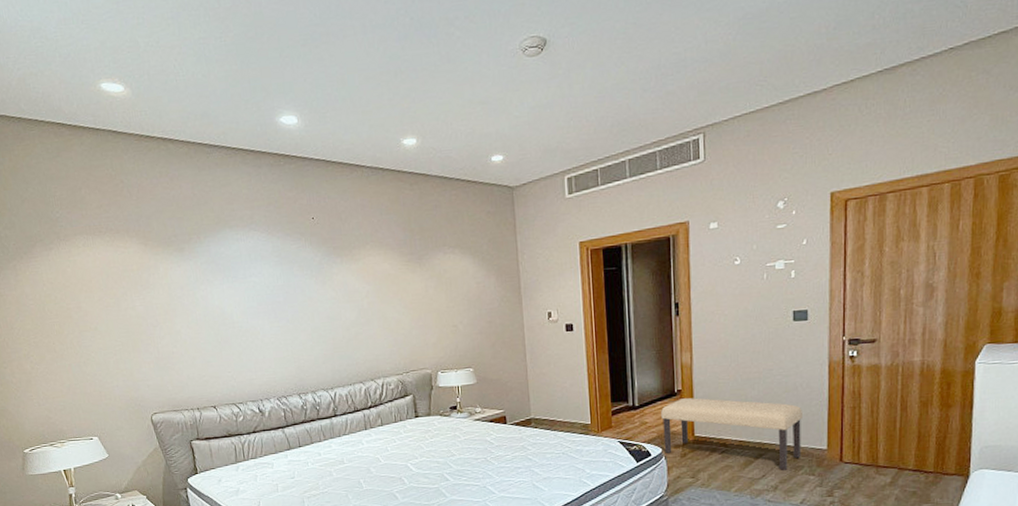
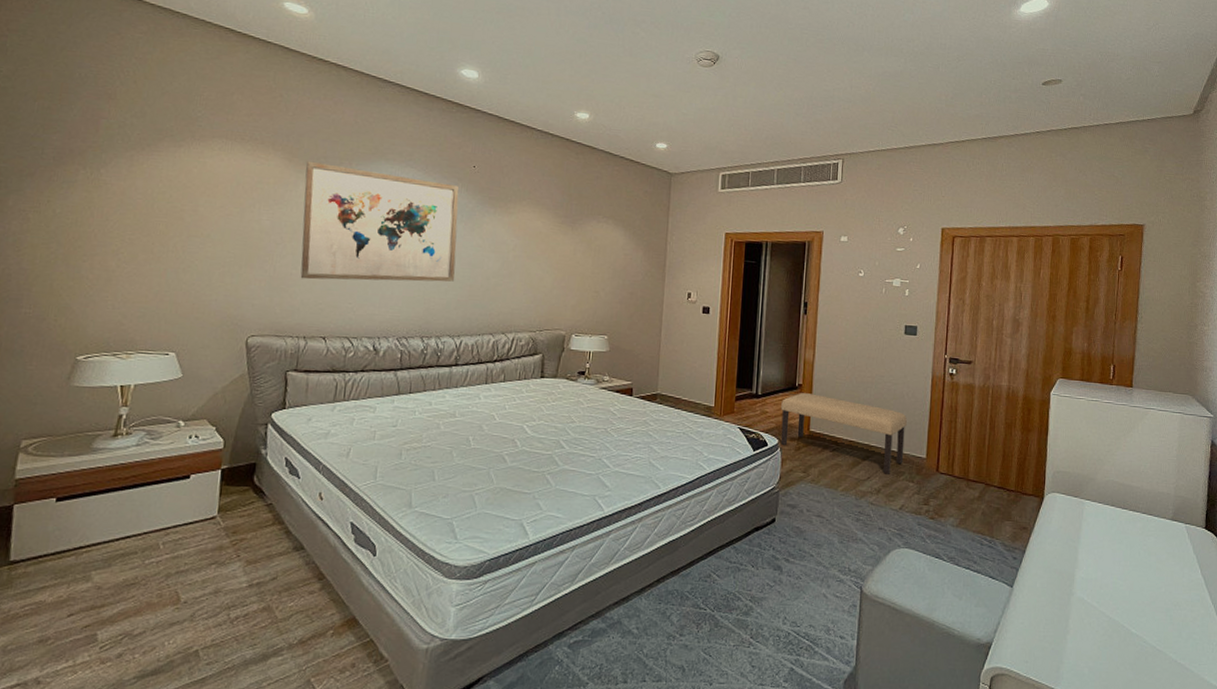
wall art: none [159,240,318,356] -> present [300,161,459,282]

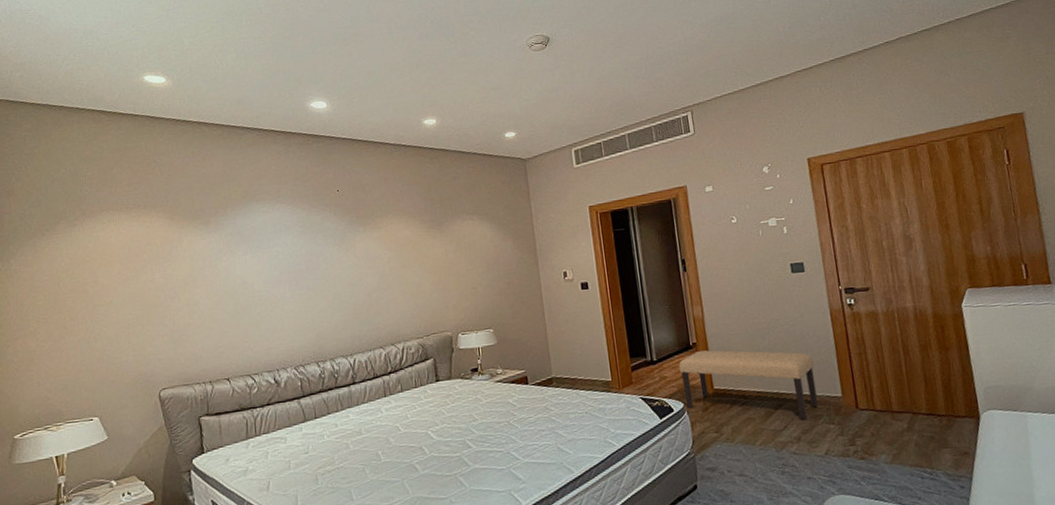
wall art: present [300,161,459,282] -> none [185,211,339,327]

